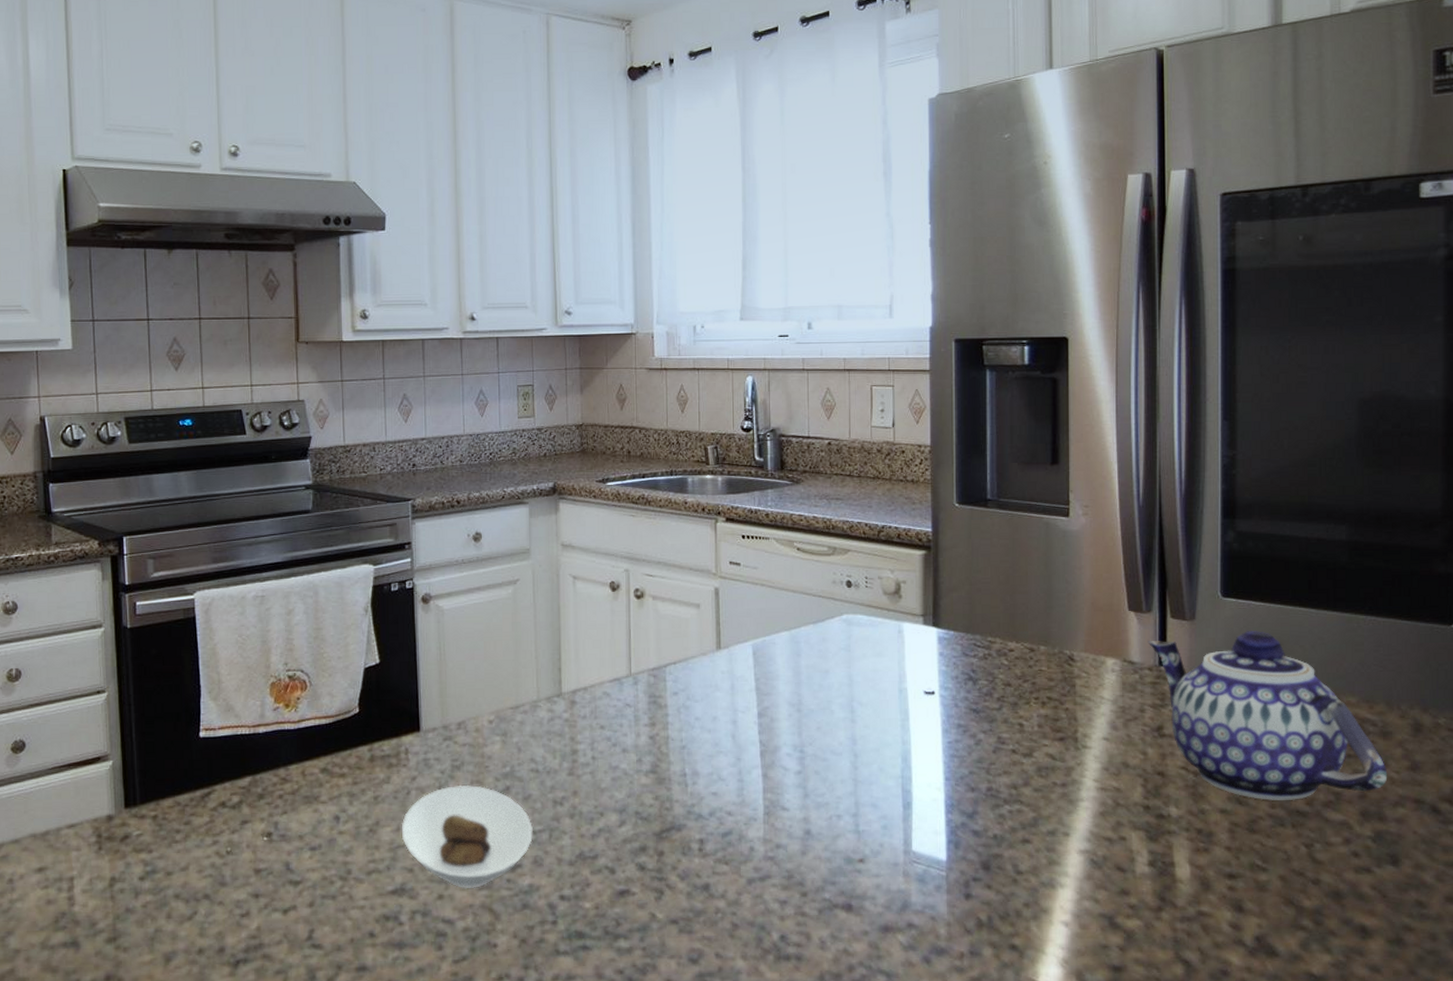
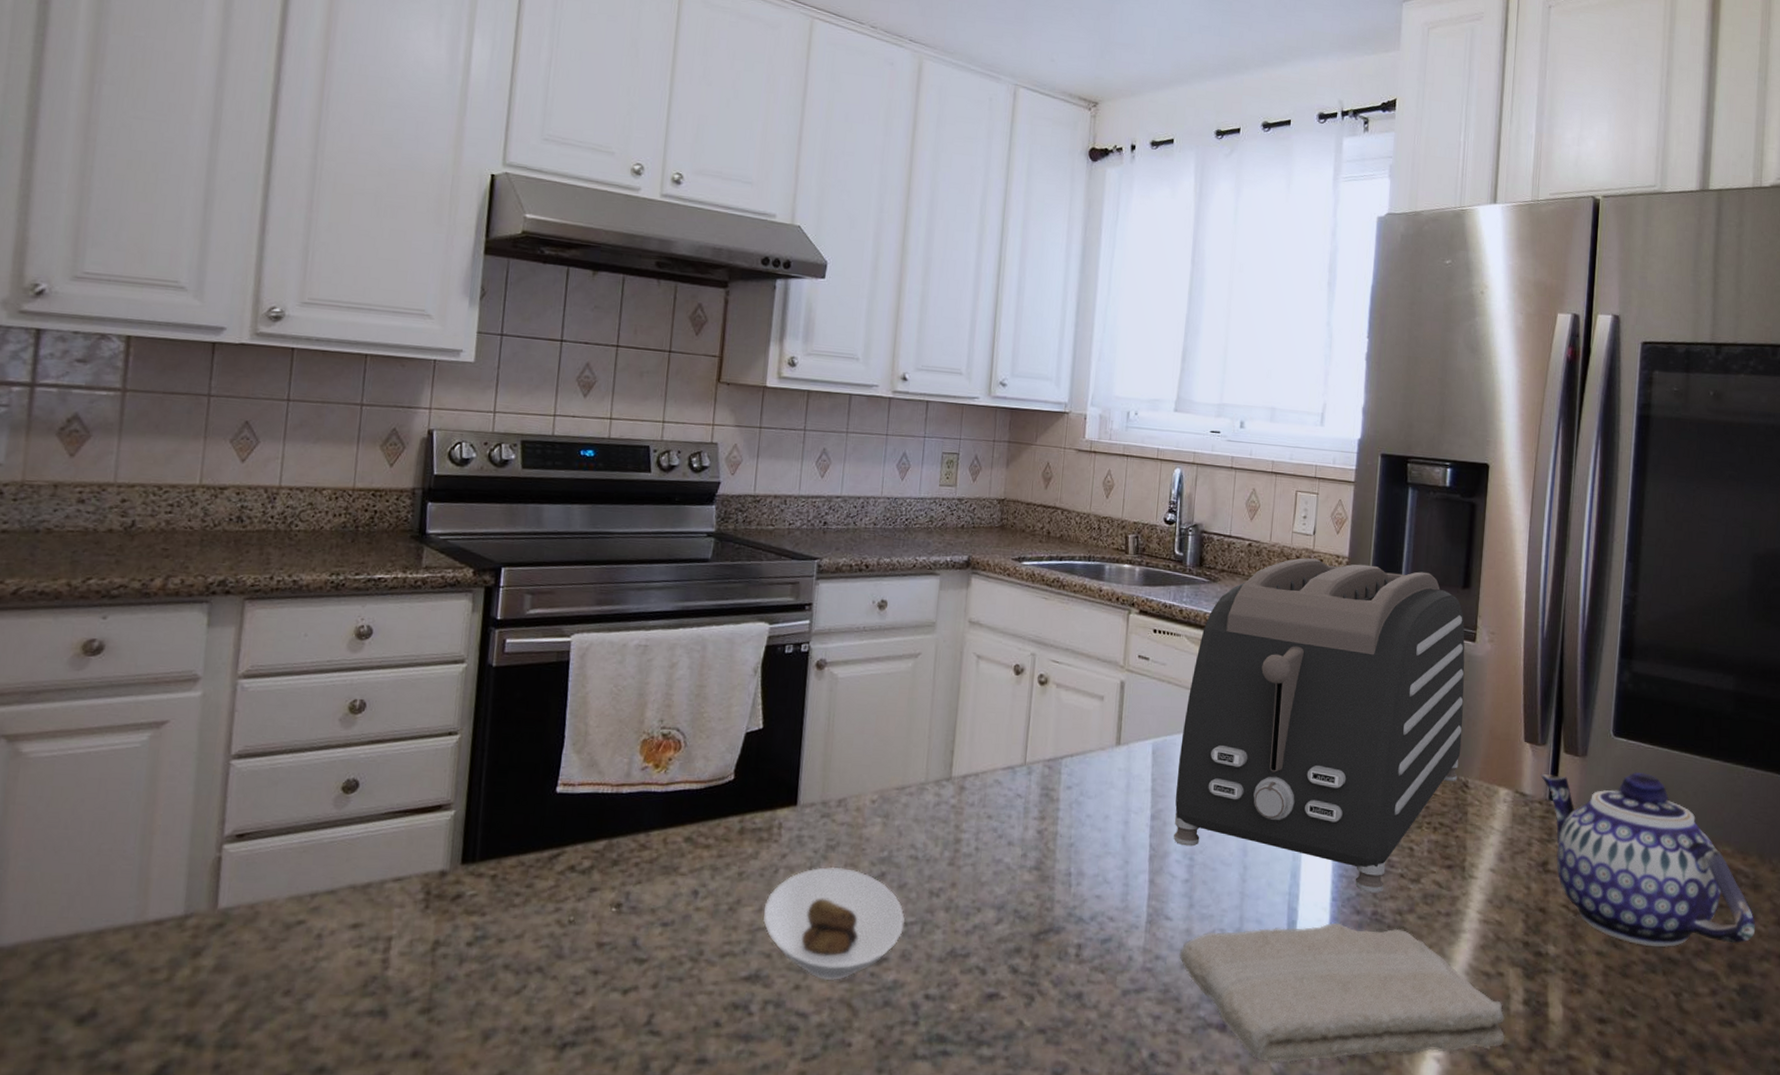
toaster: none [779,451,1063,770] -> present [1174,558,1465,893]
washcloth: none [799,801,1133,937] -> present [1179,922,1505,1063]

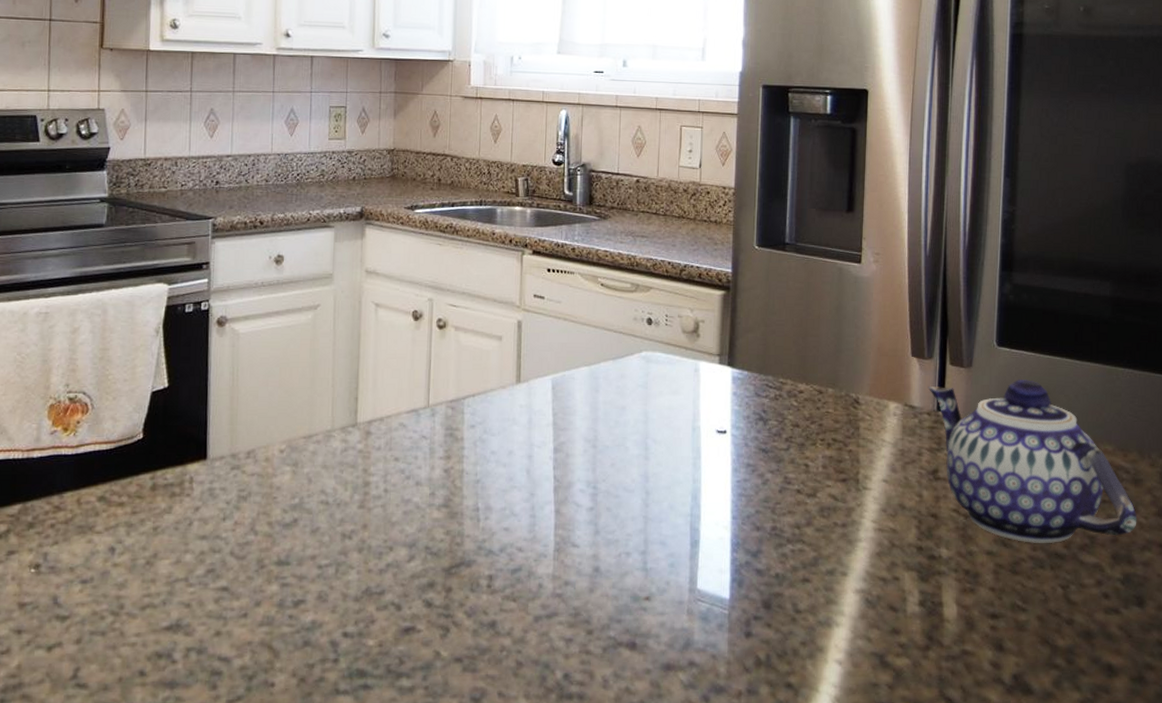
saucer: present [763,867,905,981] -> none [180,517,319,626]
toaster: present [1174,558,1465,893] -> none [576,191,852,509]
washcloth: present [1179,922,1505,1063] -> none [587,539,903,675]

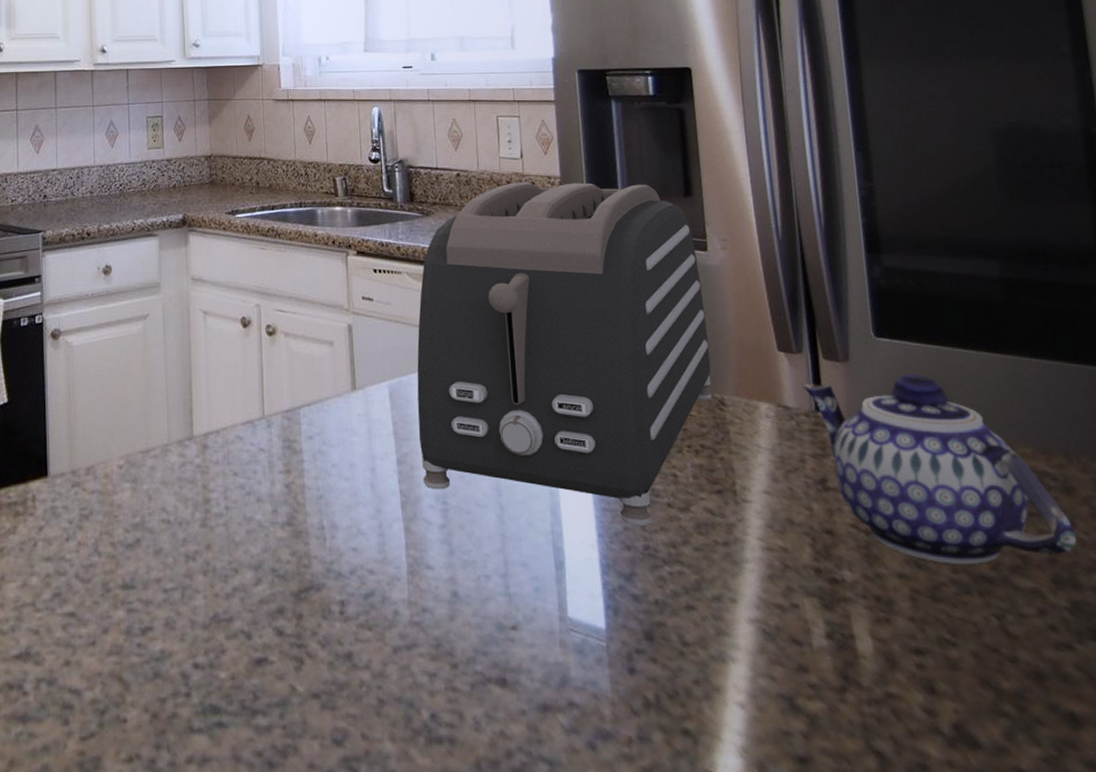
toaster: none [576,191,852,509] -> present [417,182,712,526]

